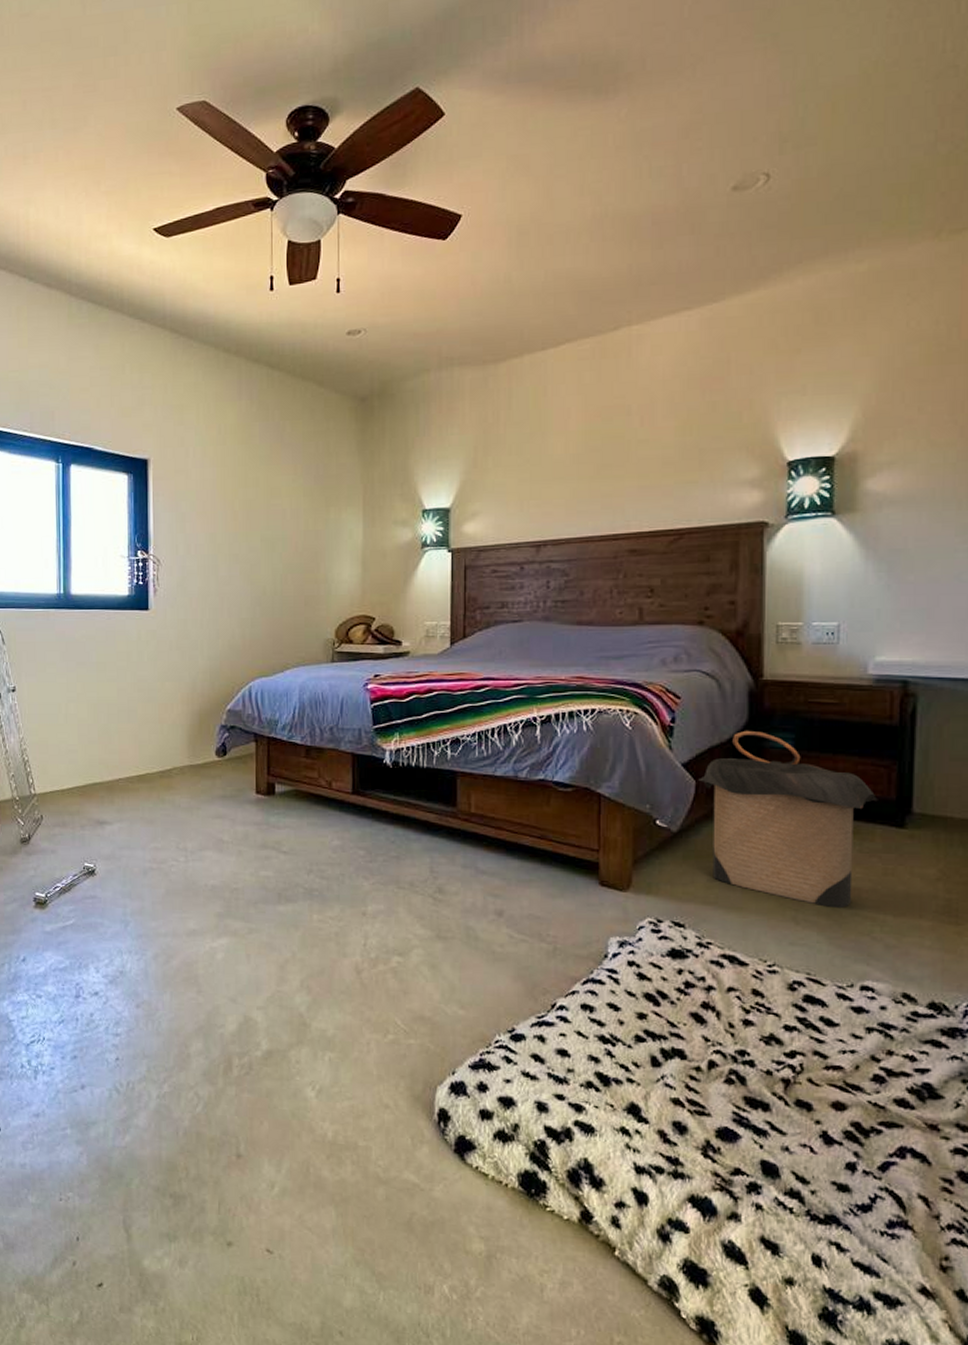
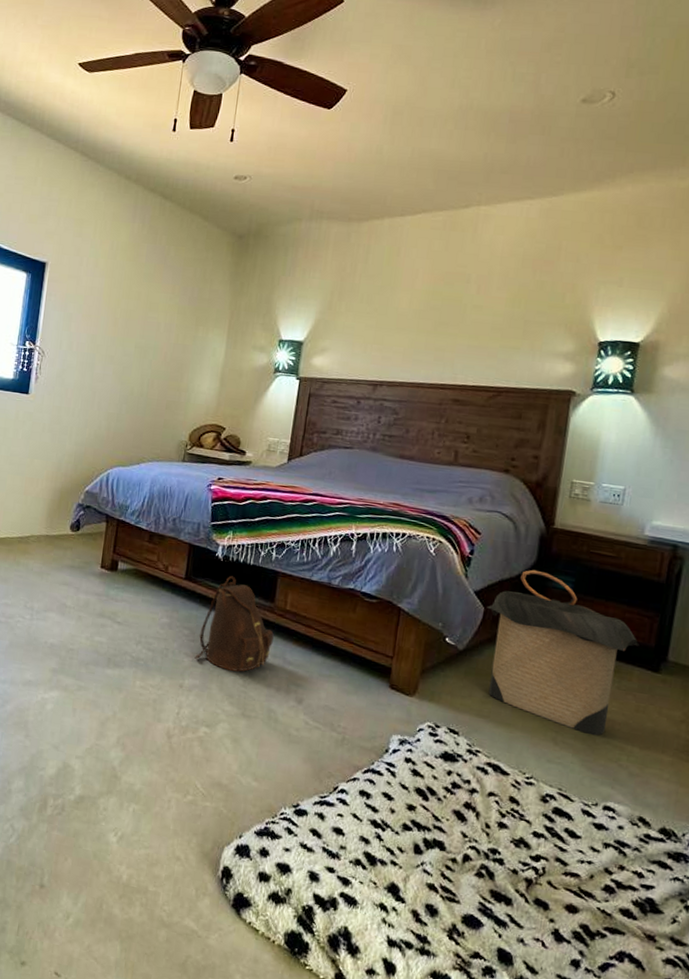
backpack: none [375,783,461,889] -> present [194,576,274,672]

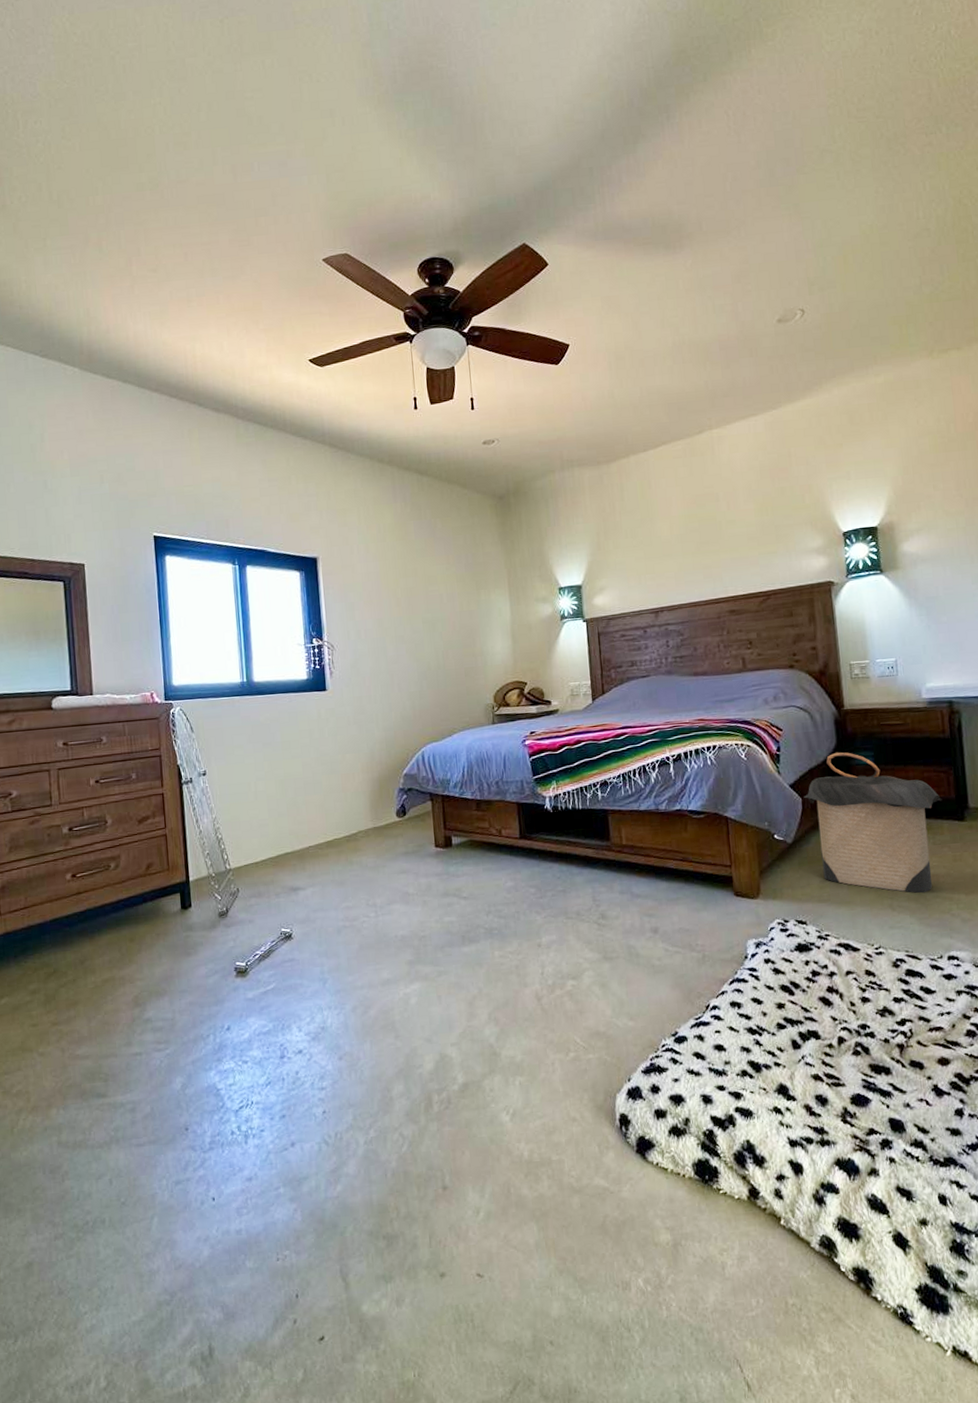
backpack: present [194,576,274,672] -> none [546,824,617,918]

